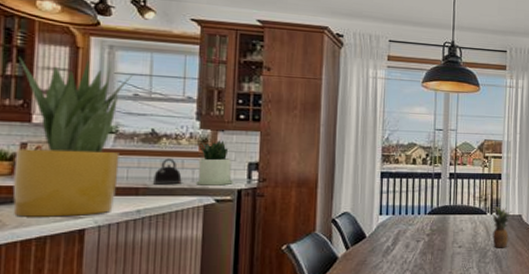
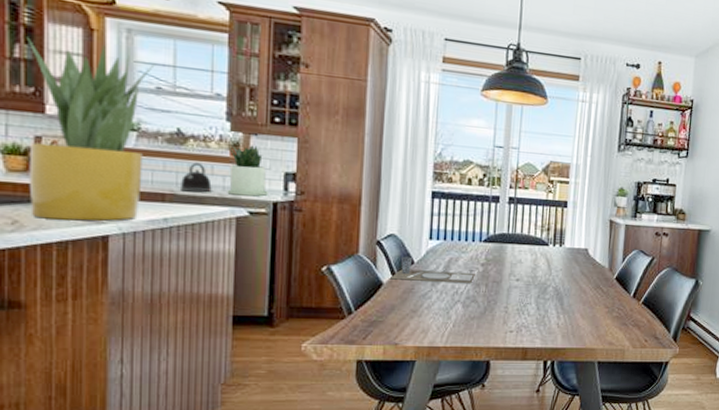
place setting: none [345,231,423,254] -> present [390,256,476,283]
fruit: present [492,205,515,248] -> none [554,236,580,285]

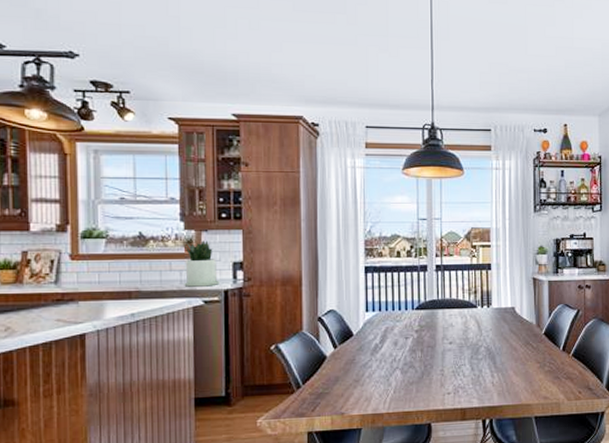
planter: present [27,37,155,221] -> none [13,166,118,324]
kettle: present [181,162,212,193] -> none [144,261,171,288]
place setting: present [390,256,476,283] -> none [333,329,412,353]

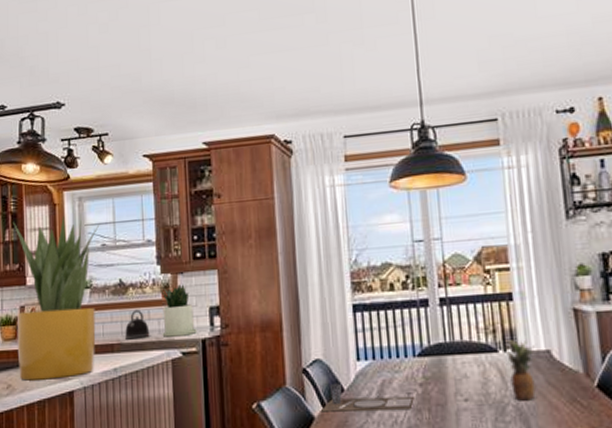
planter: none [13,166,118,324] -> present [13,214,100,381]
kettle: none [144,261,171,288] -> present [125,309,150,340]
place setting: none [333,329,412,353] -> present [321,383,416,412]
fruit: none [483,298,507,344] -> present [505,339,540,401]

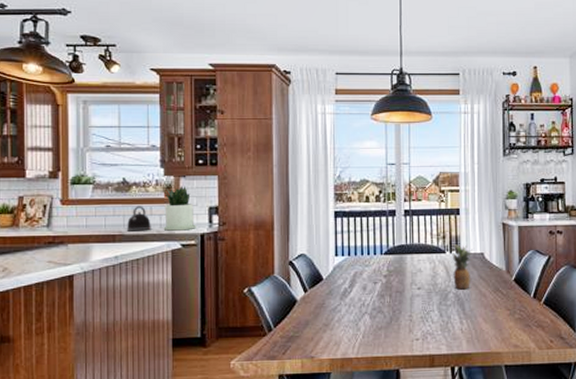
planter: present [13,214,100,381] -> none [12,116,105,265]
place setting: present [321,383,416,412] -> none [303,273,380,296]

